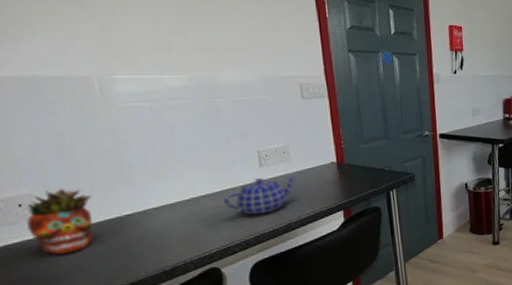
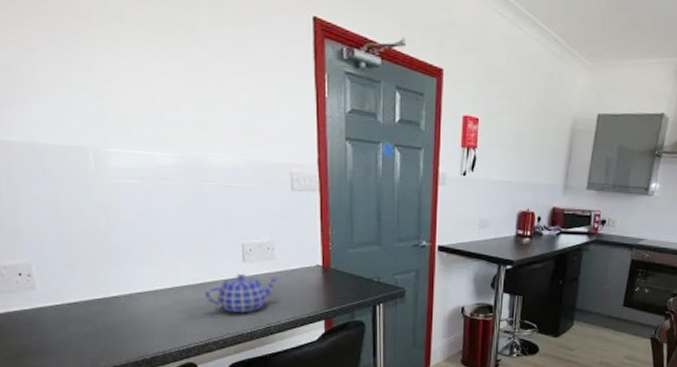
succulent planter: present [26,188,94,255] -> none [25,261,83,329]

